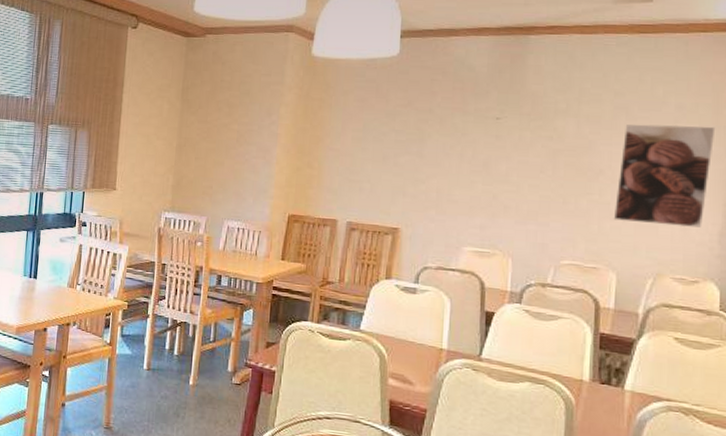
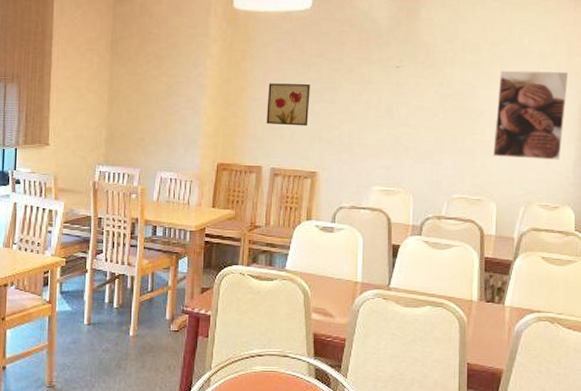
wall art: none [344,133,395,180] -> present [266,83,310,126]

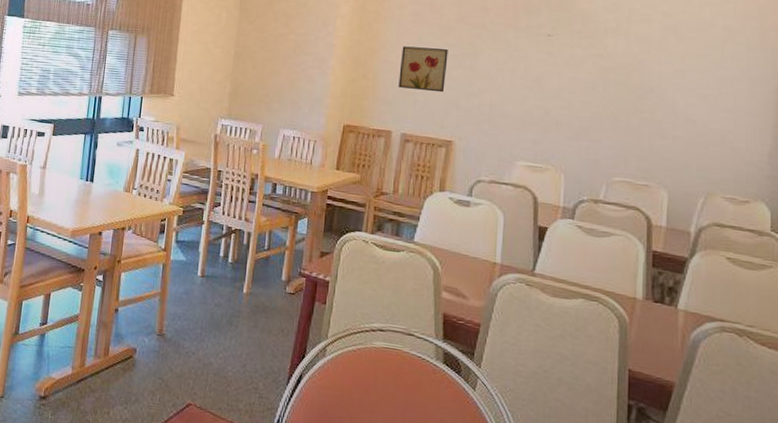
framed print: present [492,70,569,160] -> none [663,44,763,148]

